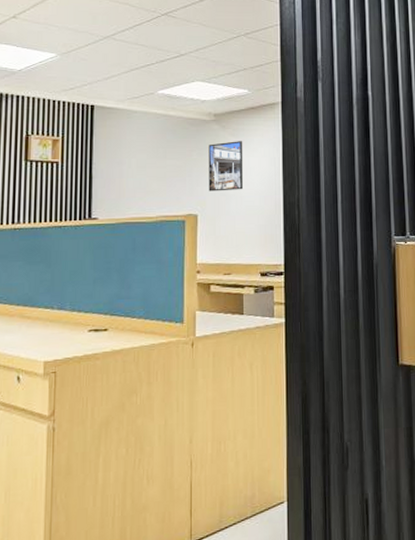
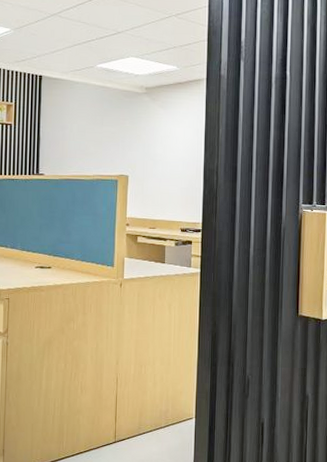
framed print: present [208,141,244,192] -> none [138,112,170,157]

